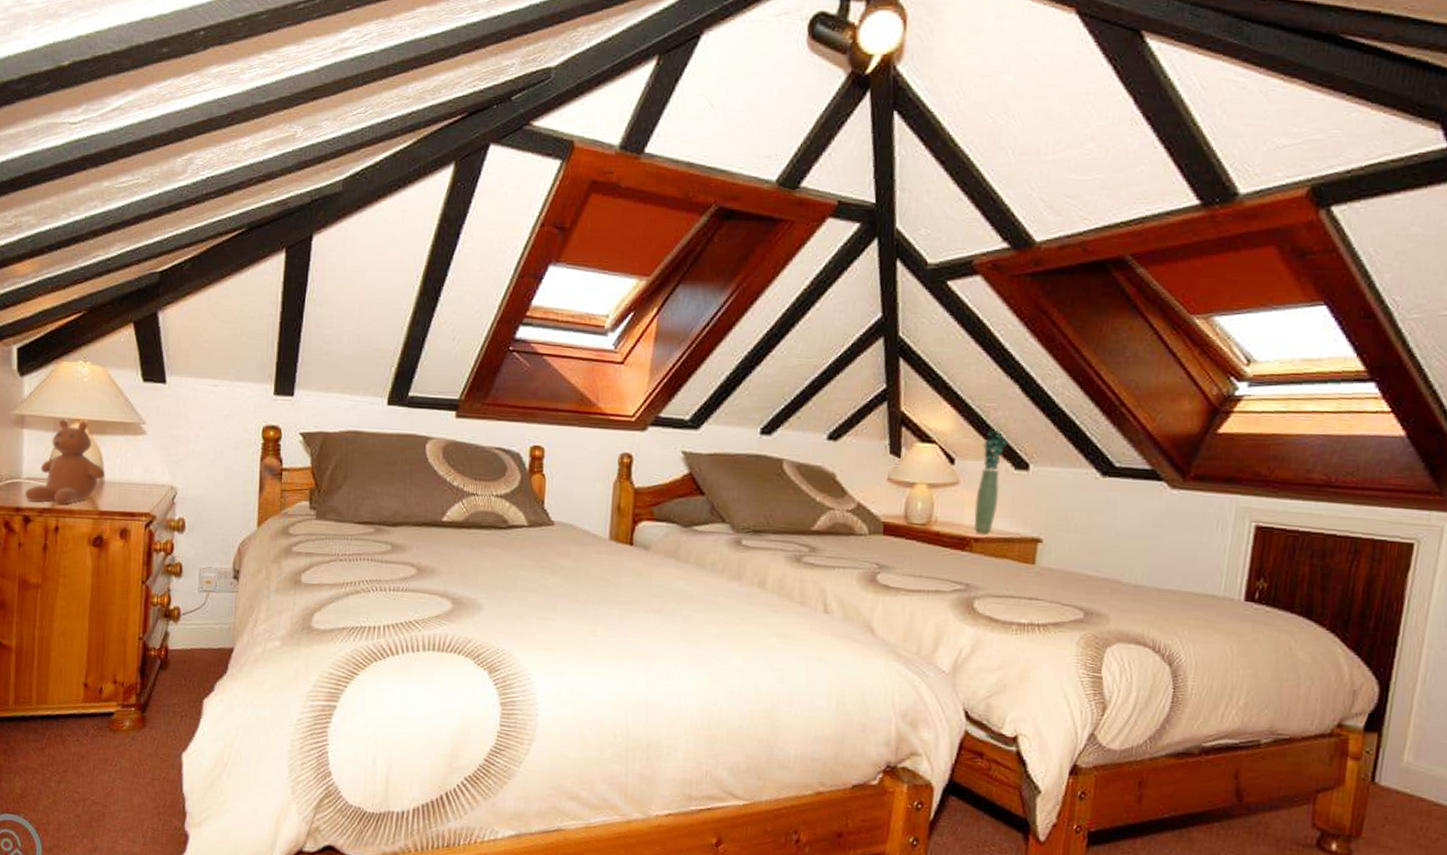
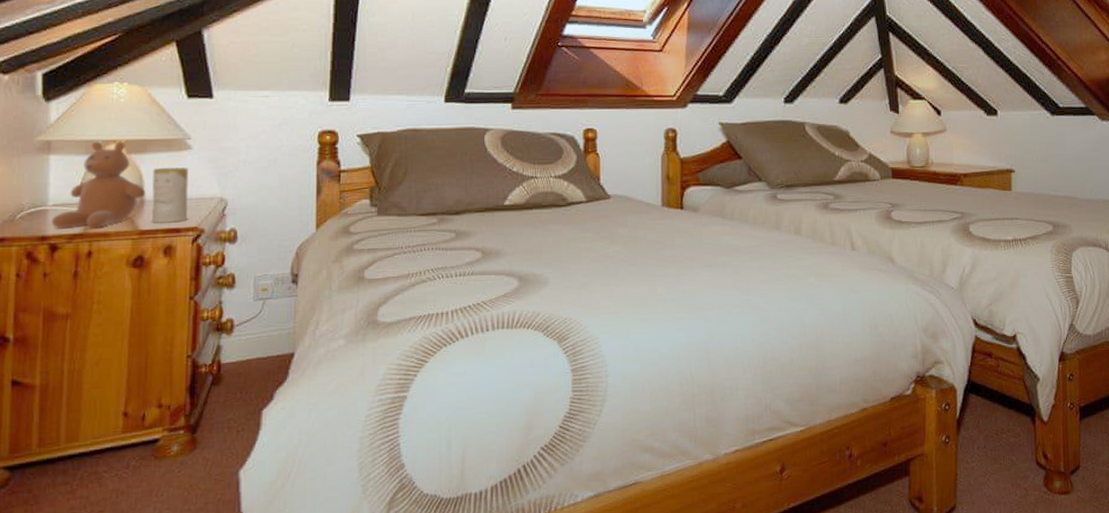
candle: none [110,451,143,507] -> present [152,168,189,223]
vase: present [974,428,1009,536] -> none [960,83,979,172]

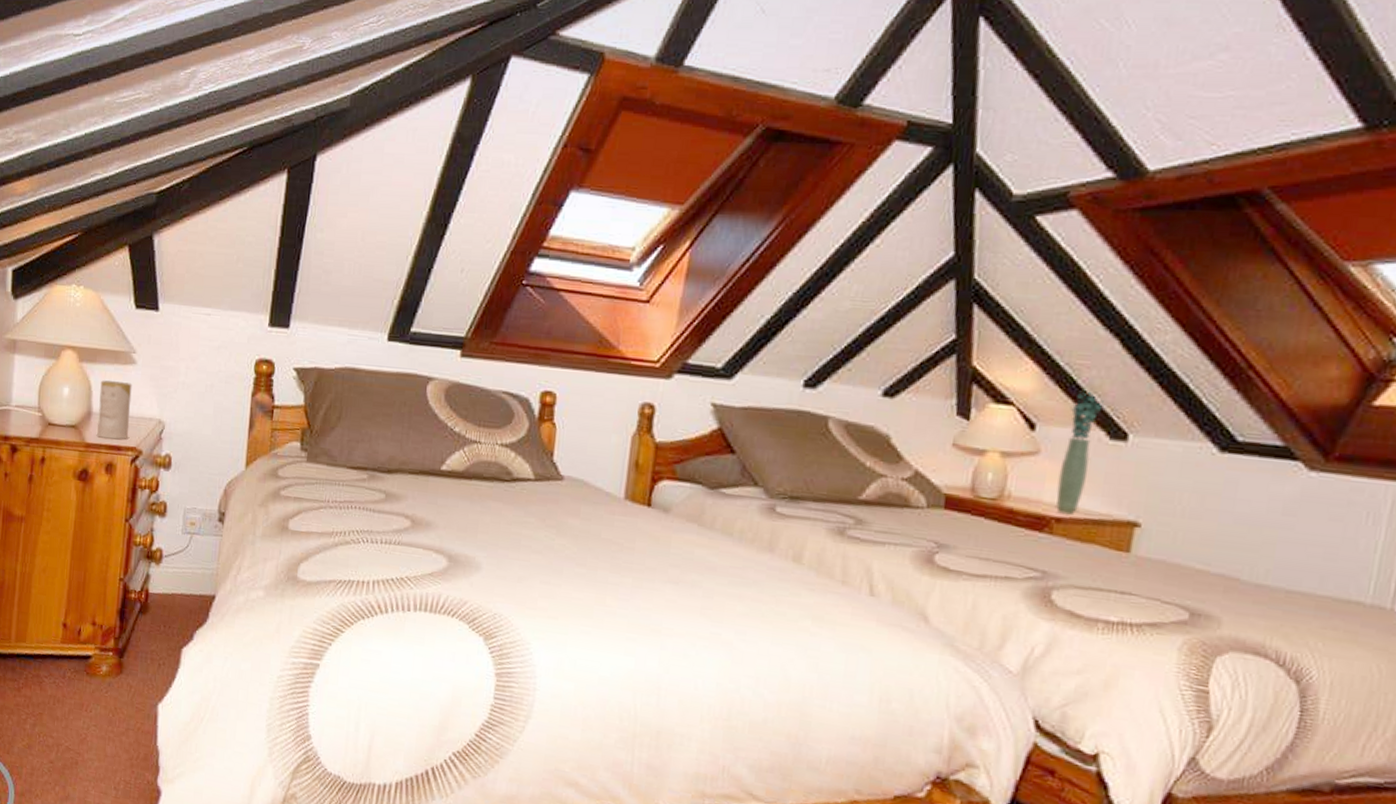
teddy bear: present [51,141,145,229] -> none [13,345,93,436]
vase: none [960,83,979,172] -> present [1056,389,1104,516]

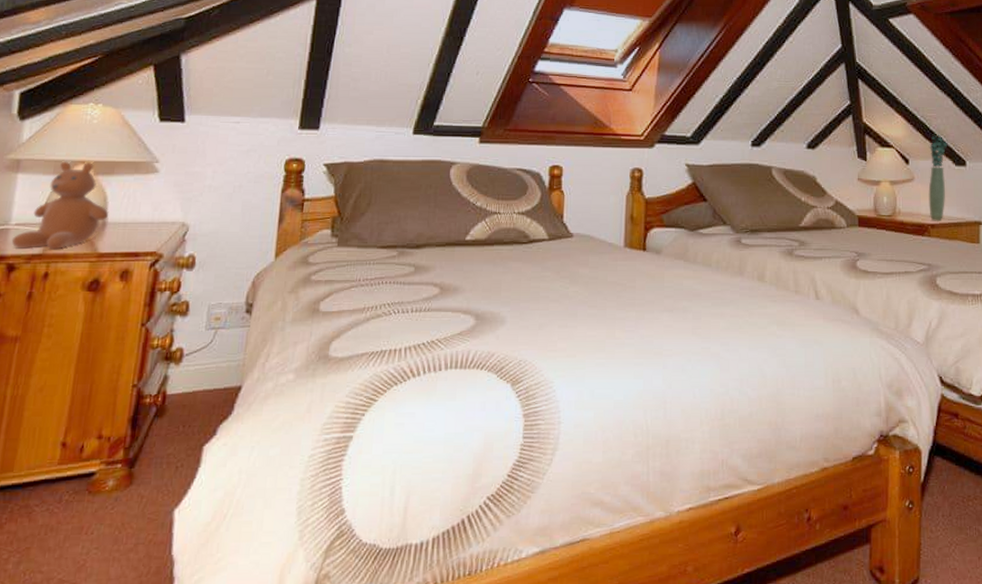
teddy bear: none [13,345,93,436] -> present [11,161,108,250]
candle: present [97,380,132,440] -> none [112,191,154,246]

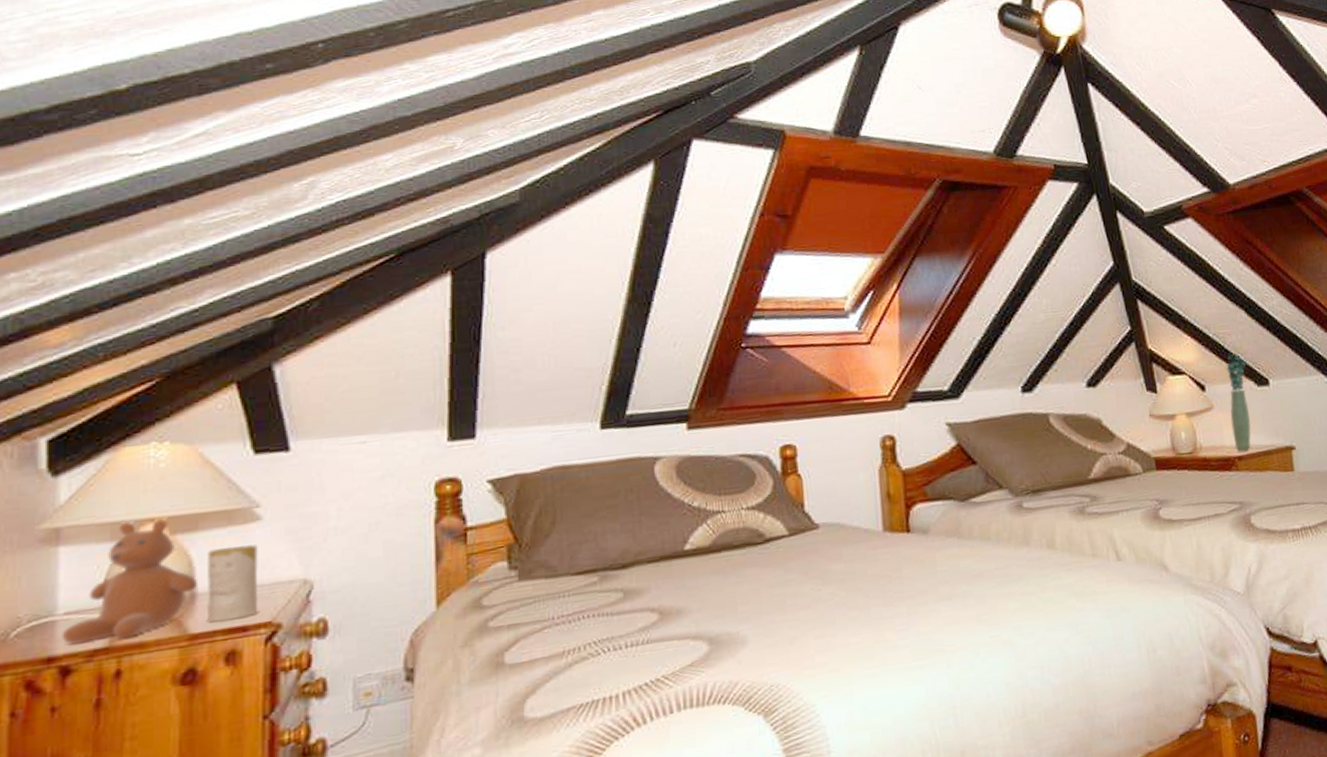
candle: none [112,191,154,246] -> present [208,544,259,623]

